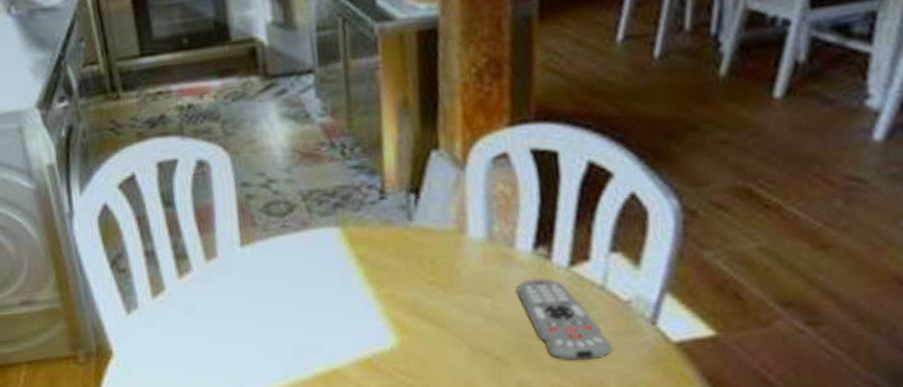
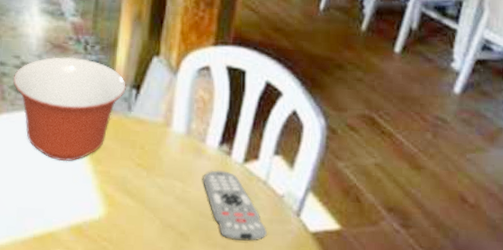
mixing bowl: none [260,165,402,289] -> present [13,56,126,162]

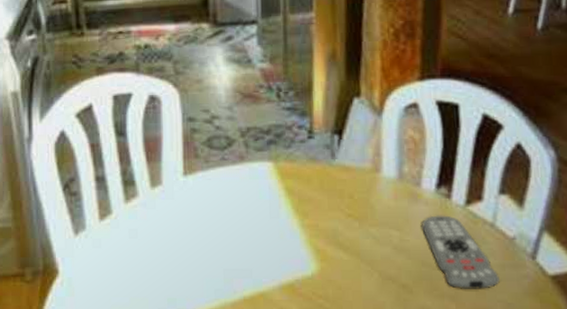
mixing bowl: present [13,56,126,162] -> none [204,105,327,218]

